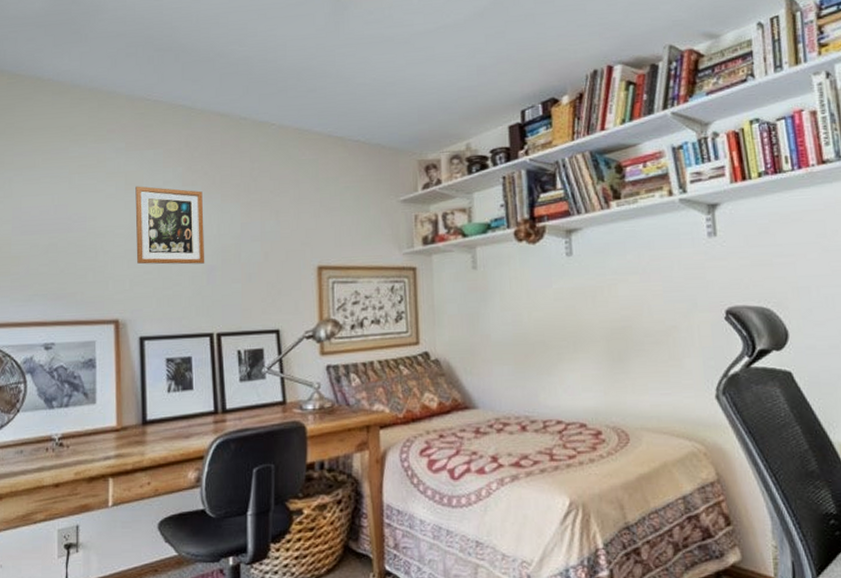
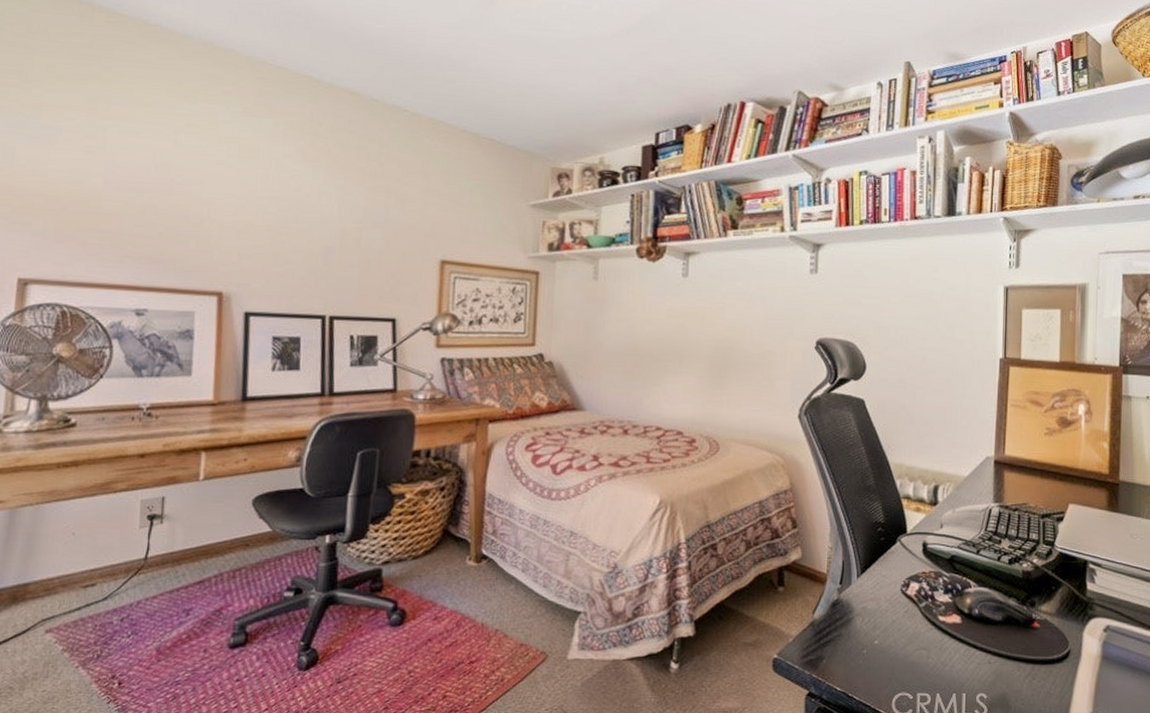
picture frame: present [135,186,205,265] -> none [246,155,325,244]

